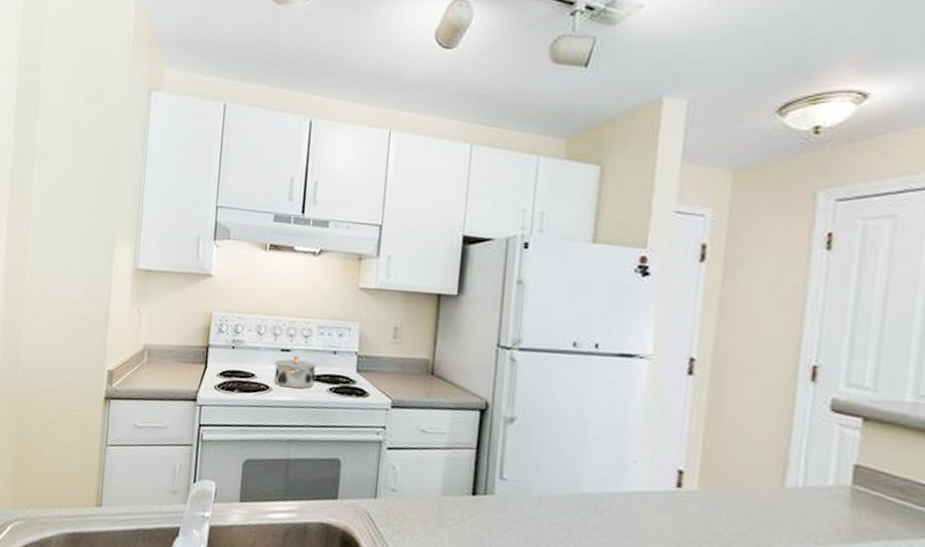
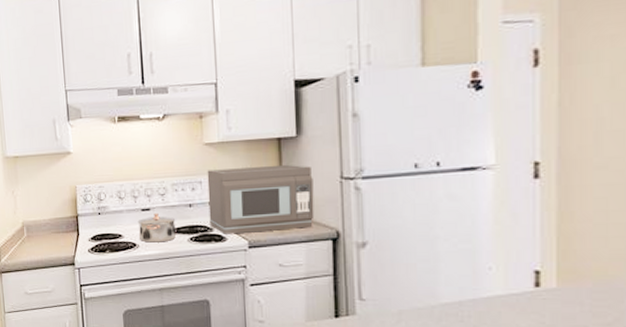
microwave: none [353,317,469,395] -> present [207,164,315,235]

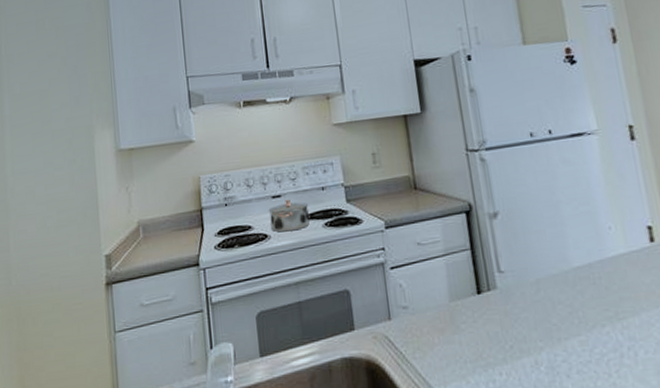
microwave: present [207,164,315,235] -> none [337,140,446,217]

